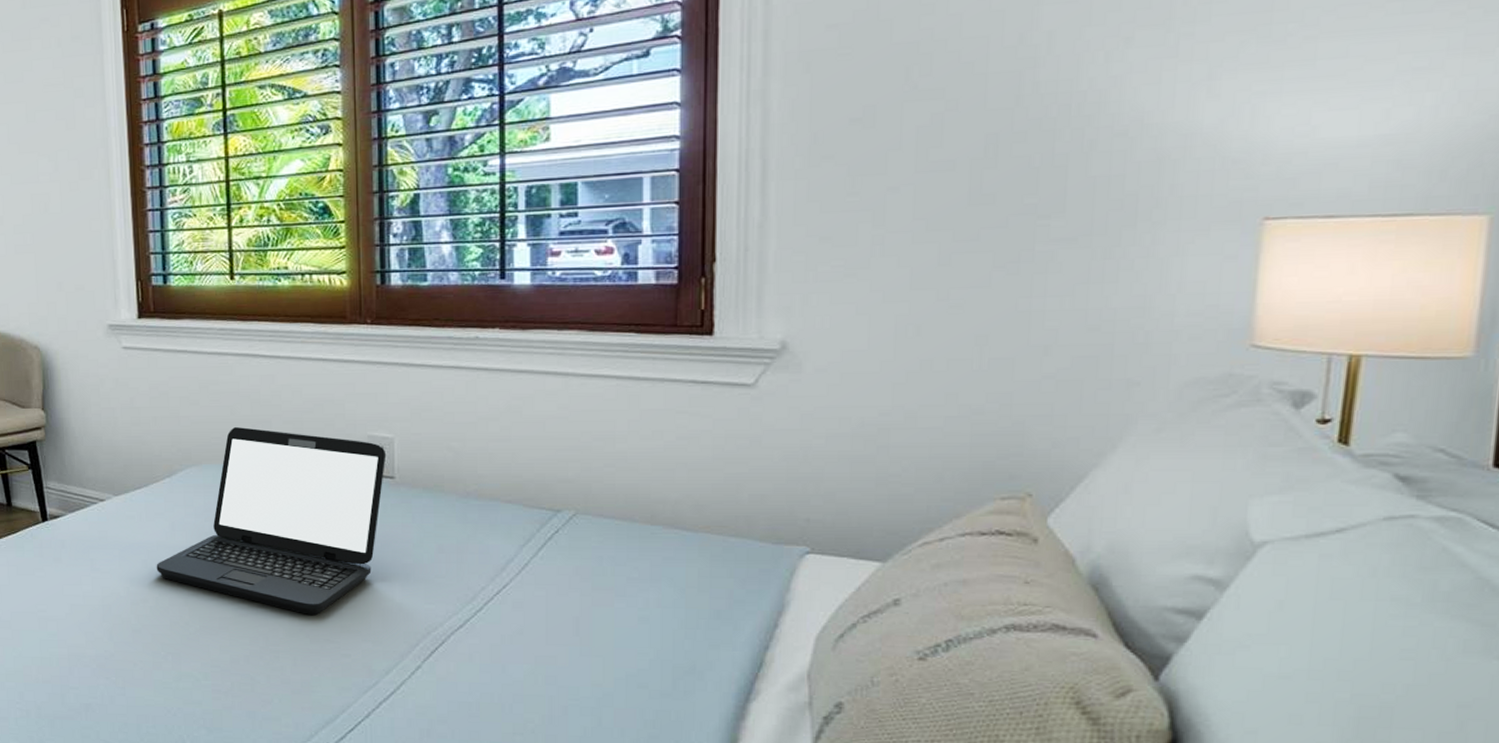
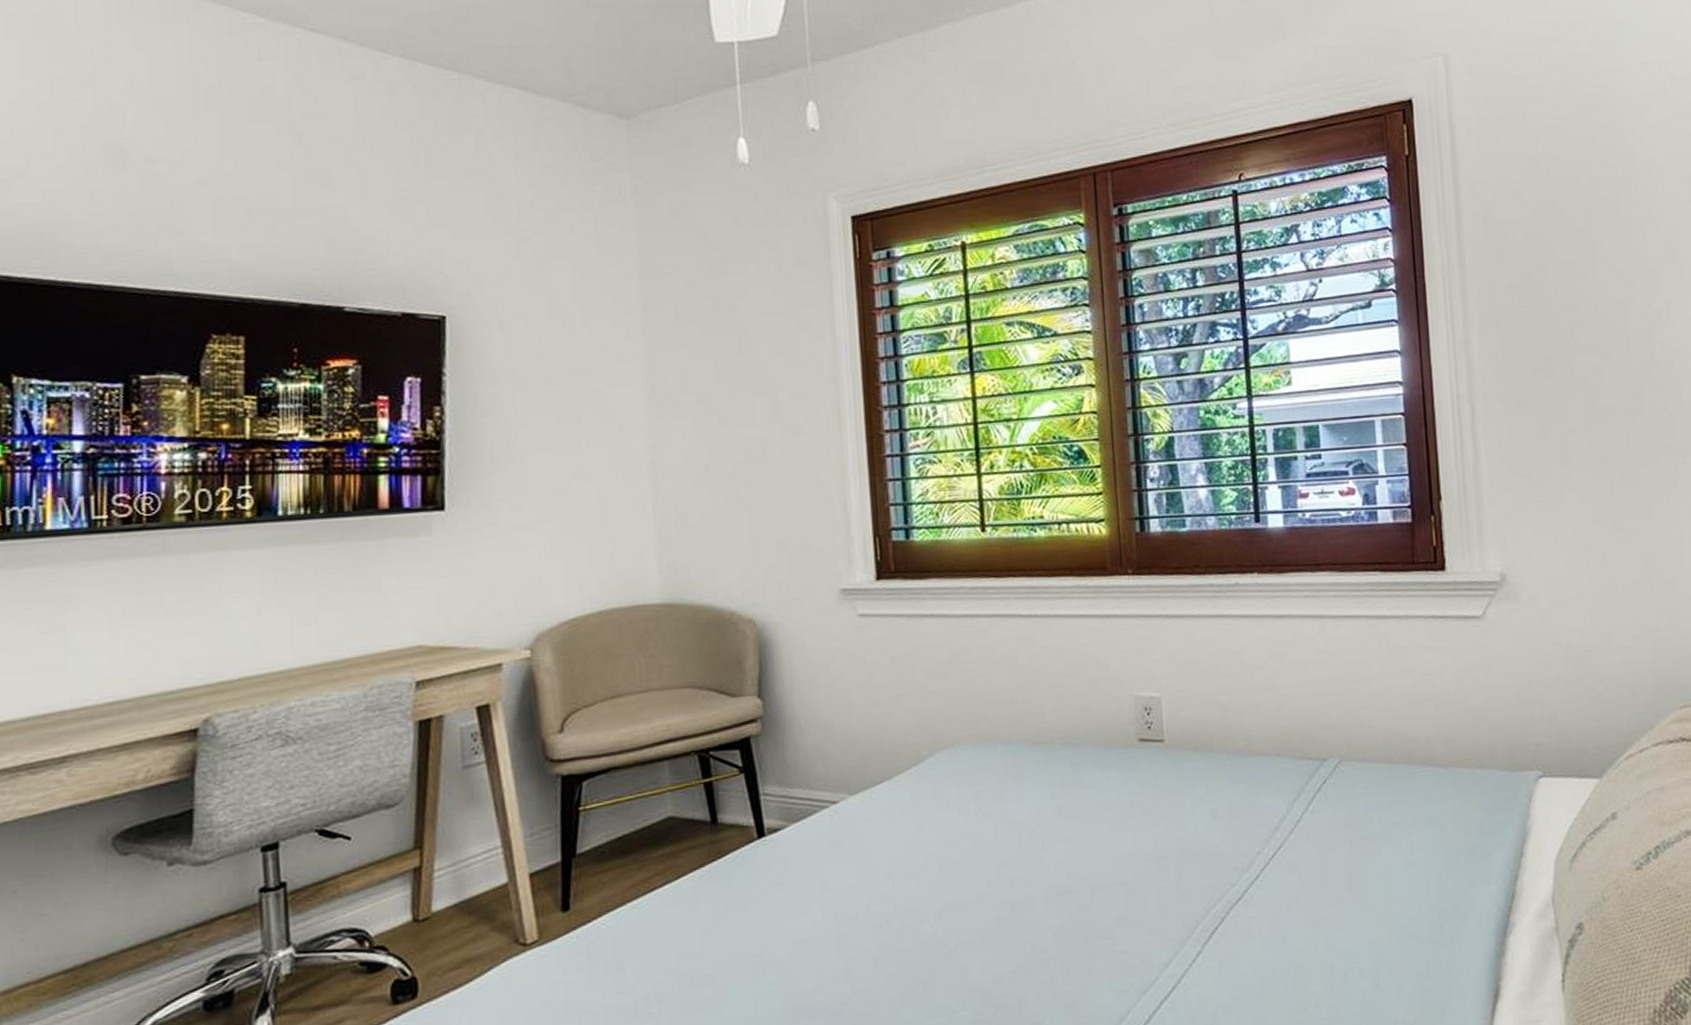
laptop: present [156,427,387,615] -> none [902,698,1155,911]

